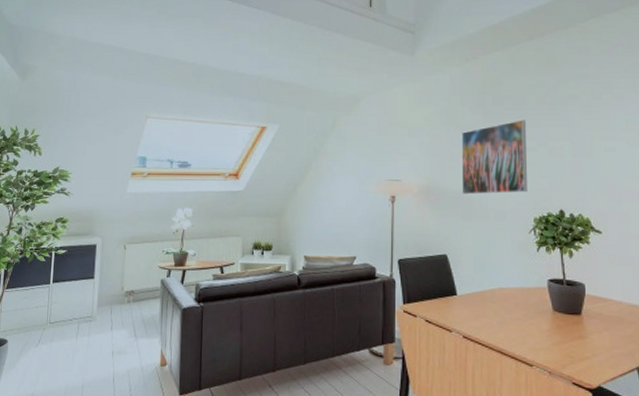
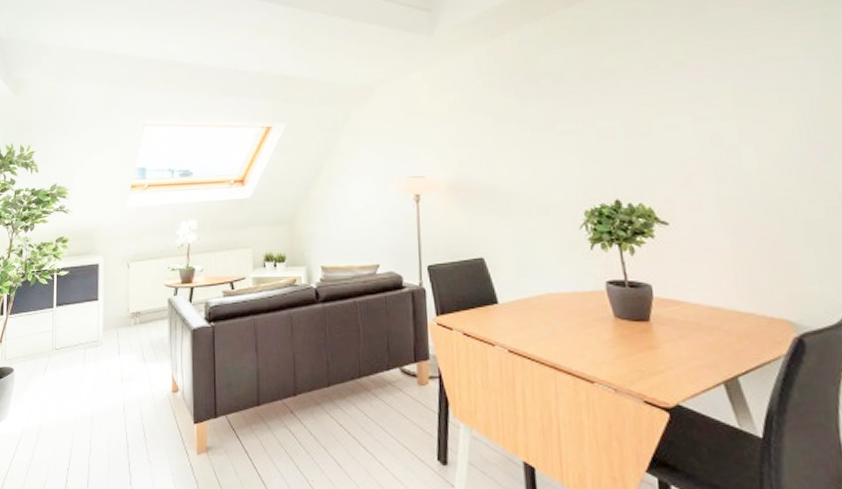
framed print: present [461,120,527,195] -> none [491,98,574,189]

